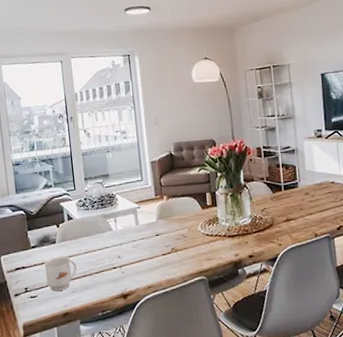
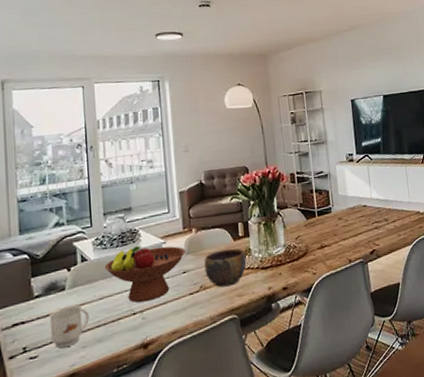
fruit bowl: none [87,209,159,259] -> present [104,246,186,303]
bowl: none [175,216,215,251] -> present [204,248,247,288]

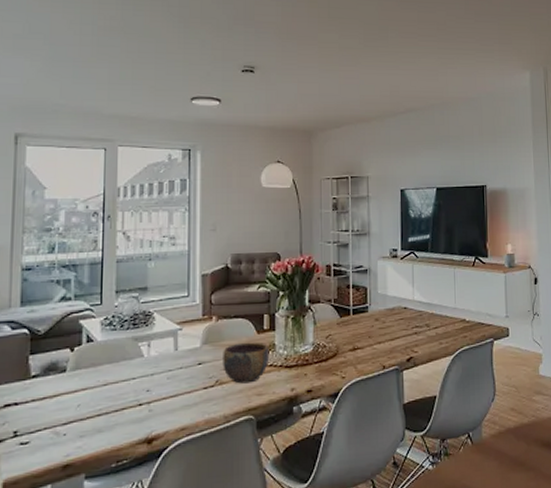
mug: present [49,304,89,349] -> none [45,389,90,436]
fruit bowl: present [104,246,186,303] -> none [111,330,204,393]

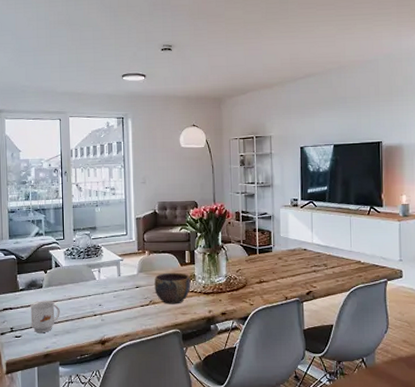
mug: none [45,389,90,436] -> present [30,301,60,333]

